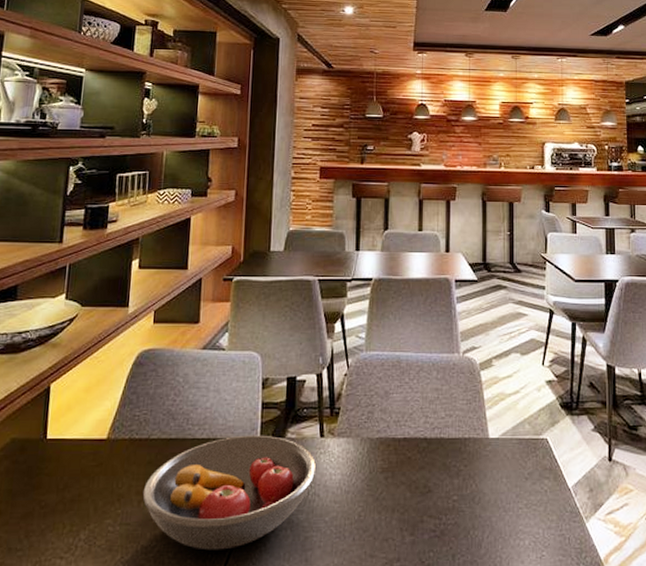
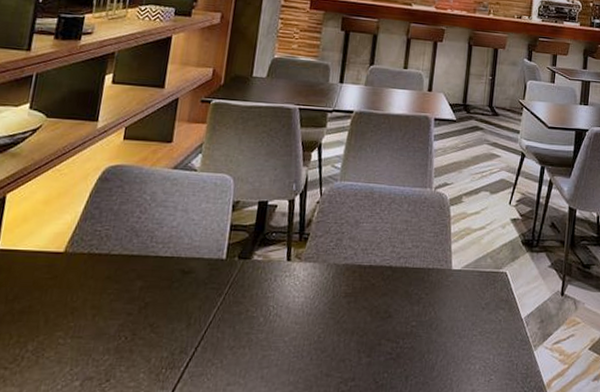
fruit bowl: present [142,435,317,551] -> none [98,255,281,365]

